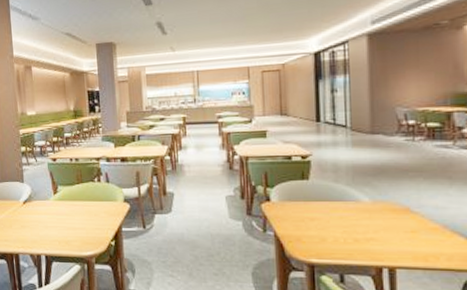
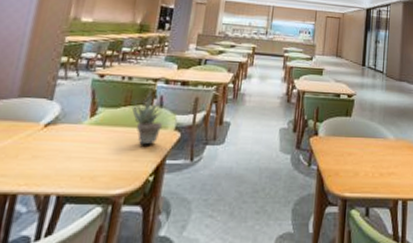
succulent plant: none [83,169,113,215] -> present [131,91,166,145]

